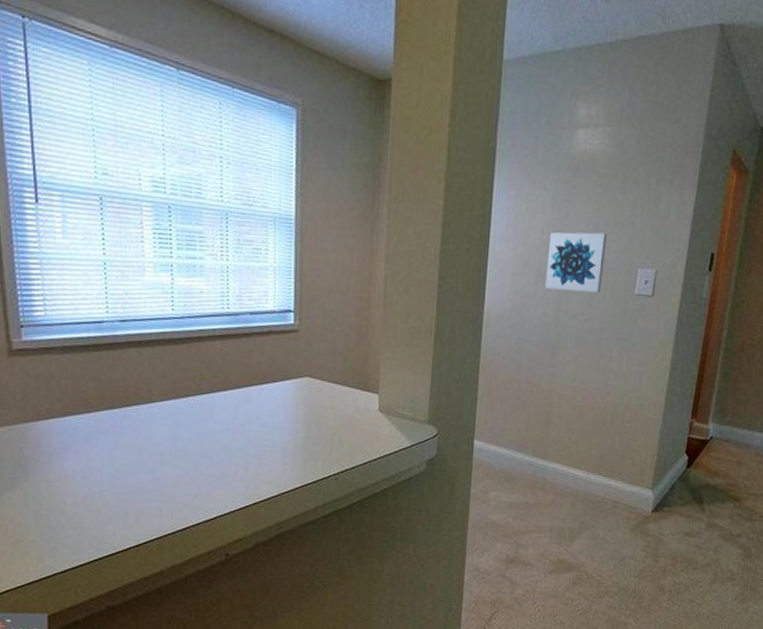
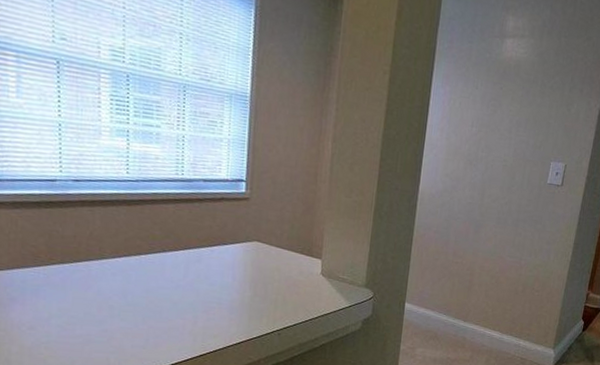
wall art: present [545,232,608,293] -> none [472,125,527,181]

